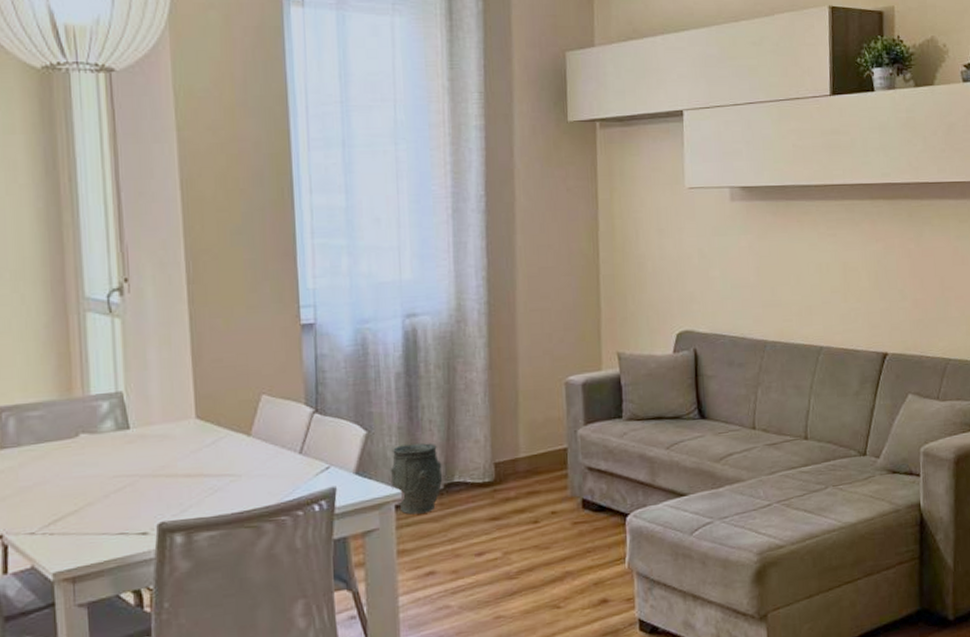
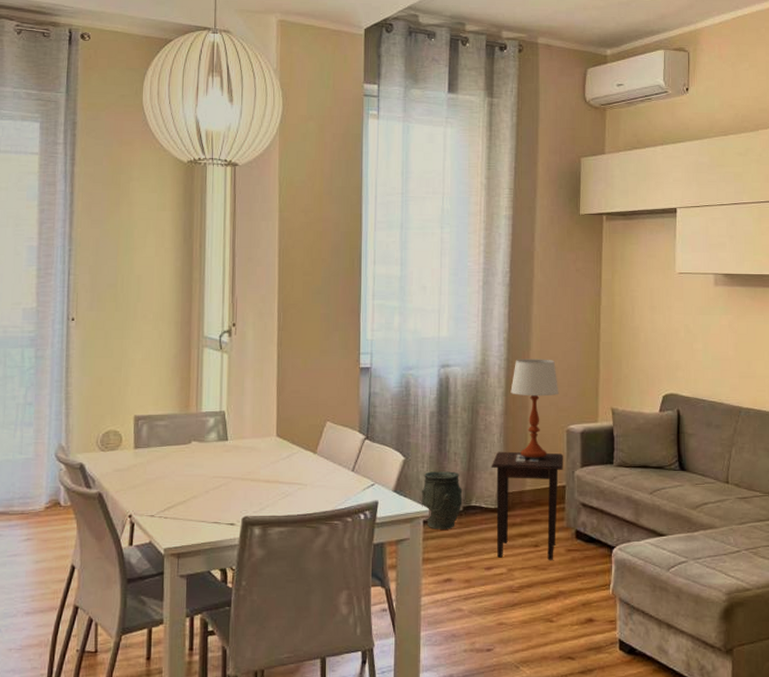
side table: none [475,411,563,541] -> present [491,451,563,560]
table lamp: none [494,299,554,419] -> present [510,359,559,458]

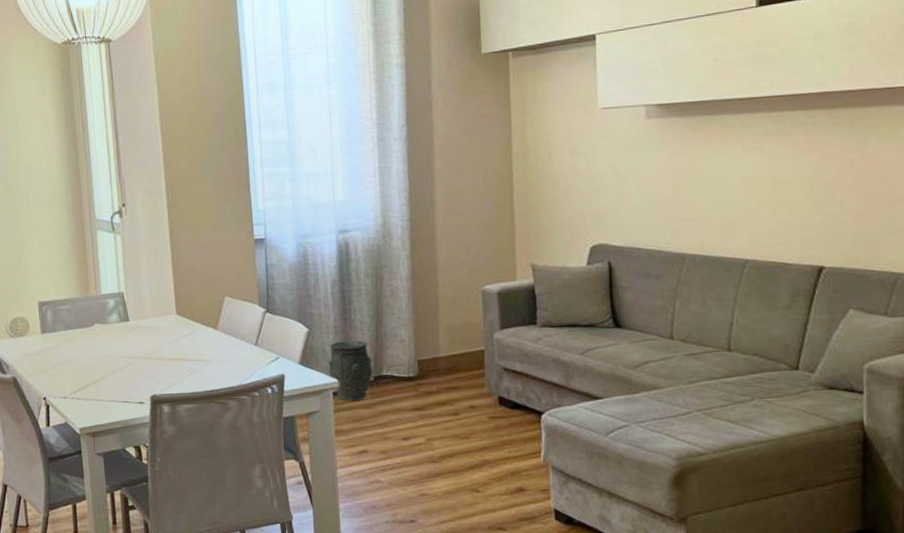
side table: present [491,451,563,560] -> none [400,316,480,428]
table lamp: present [510,359,559,458] -> none [416,216,471,323]

